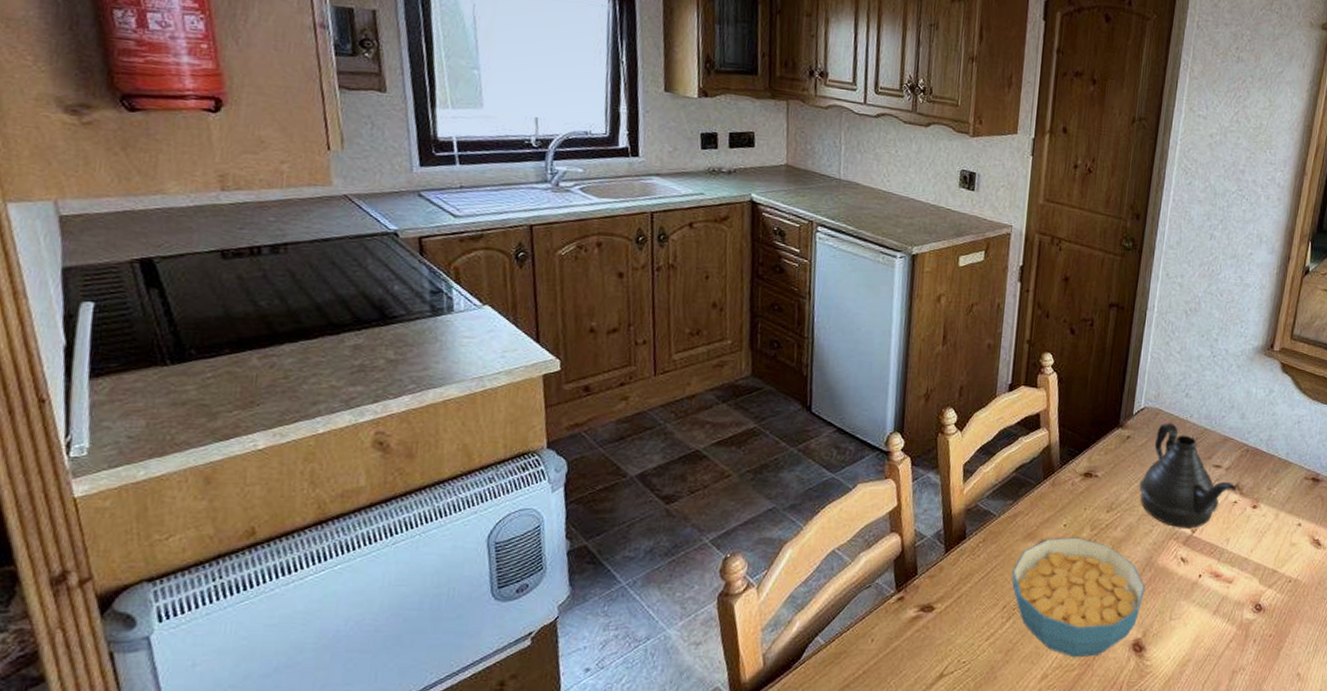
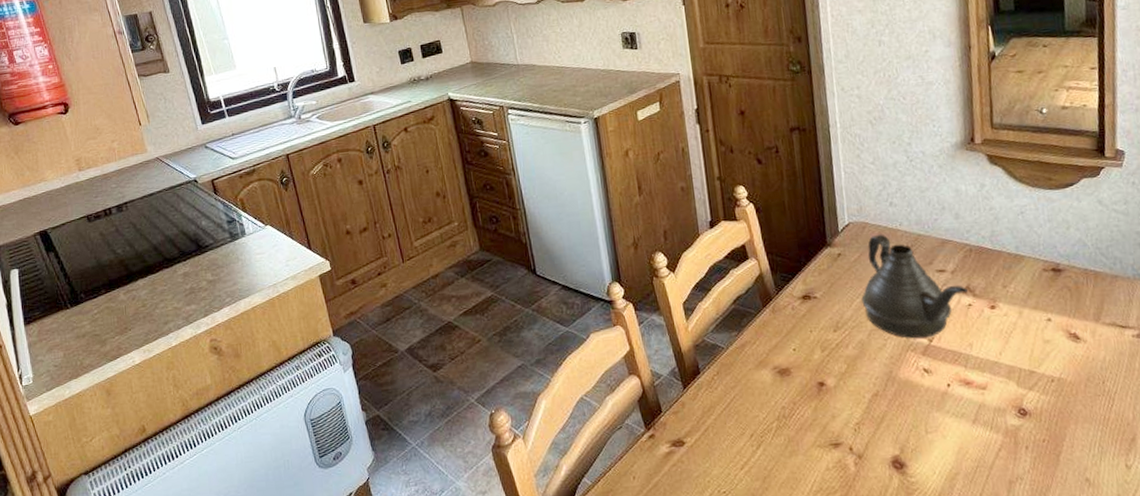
cereal bowl: present [1012,537,1145,658] -> none [752,359,892,480]

